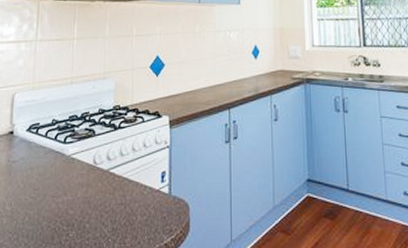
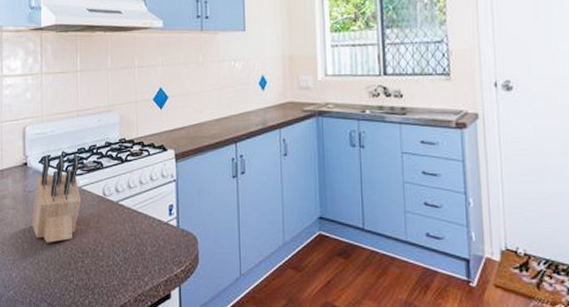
knife block: none [13,123,71,216] -> present [32,156,80,243]

